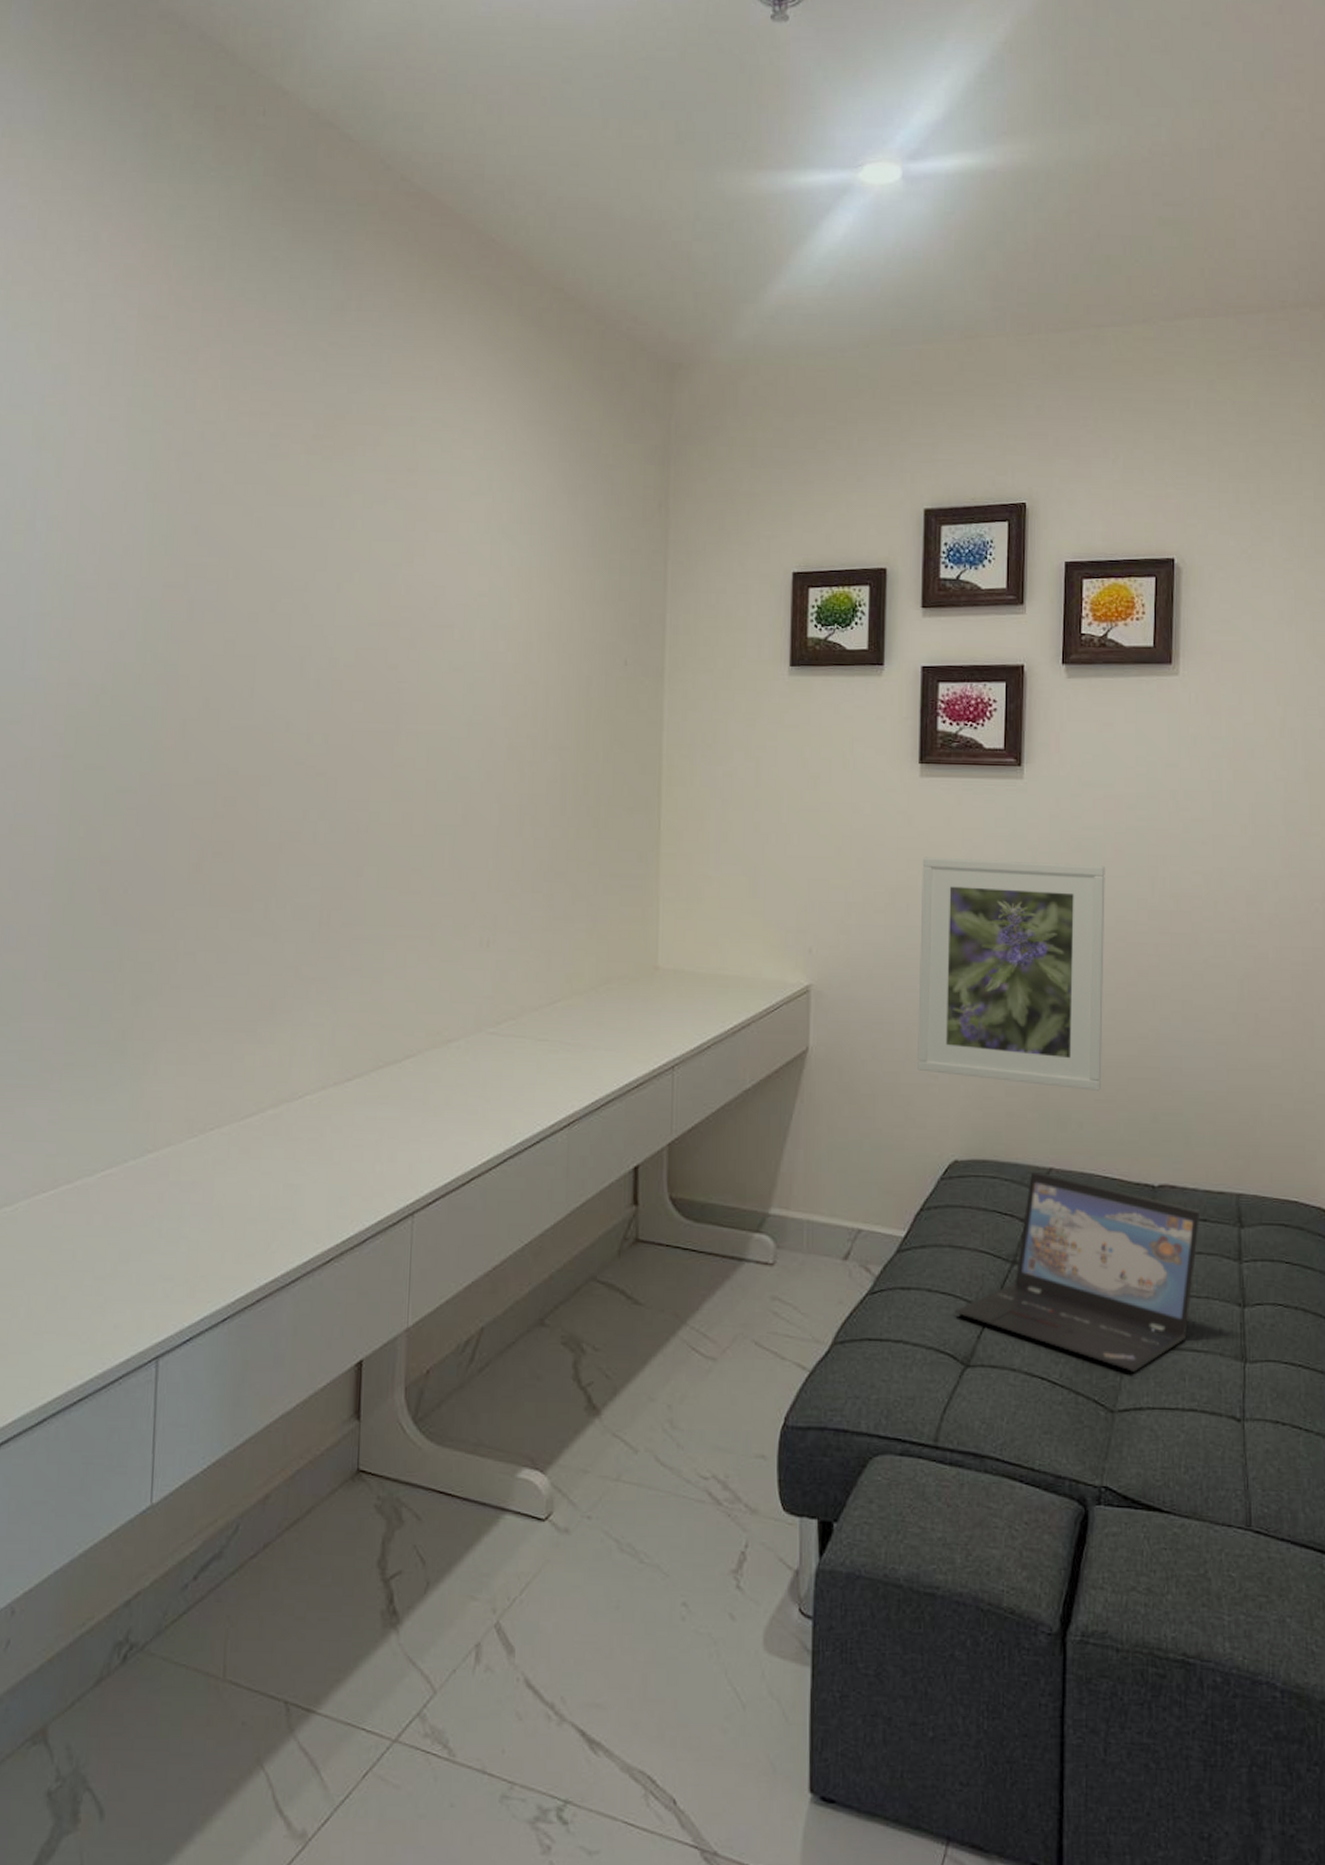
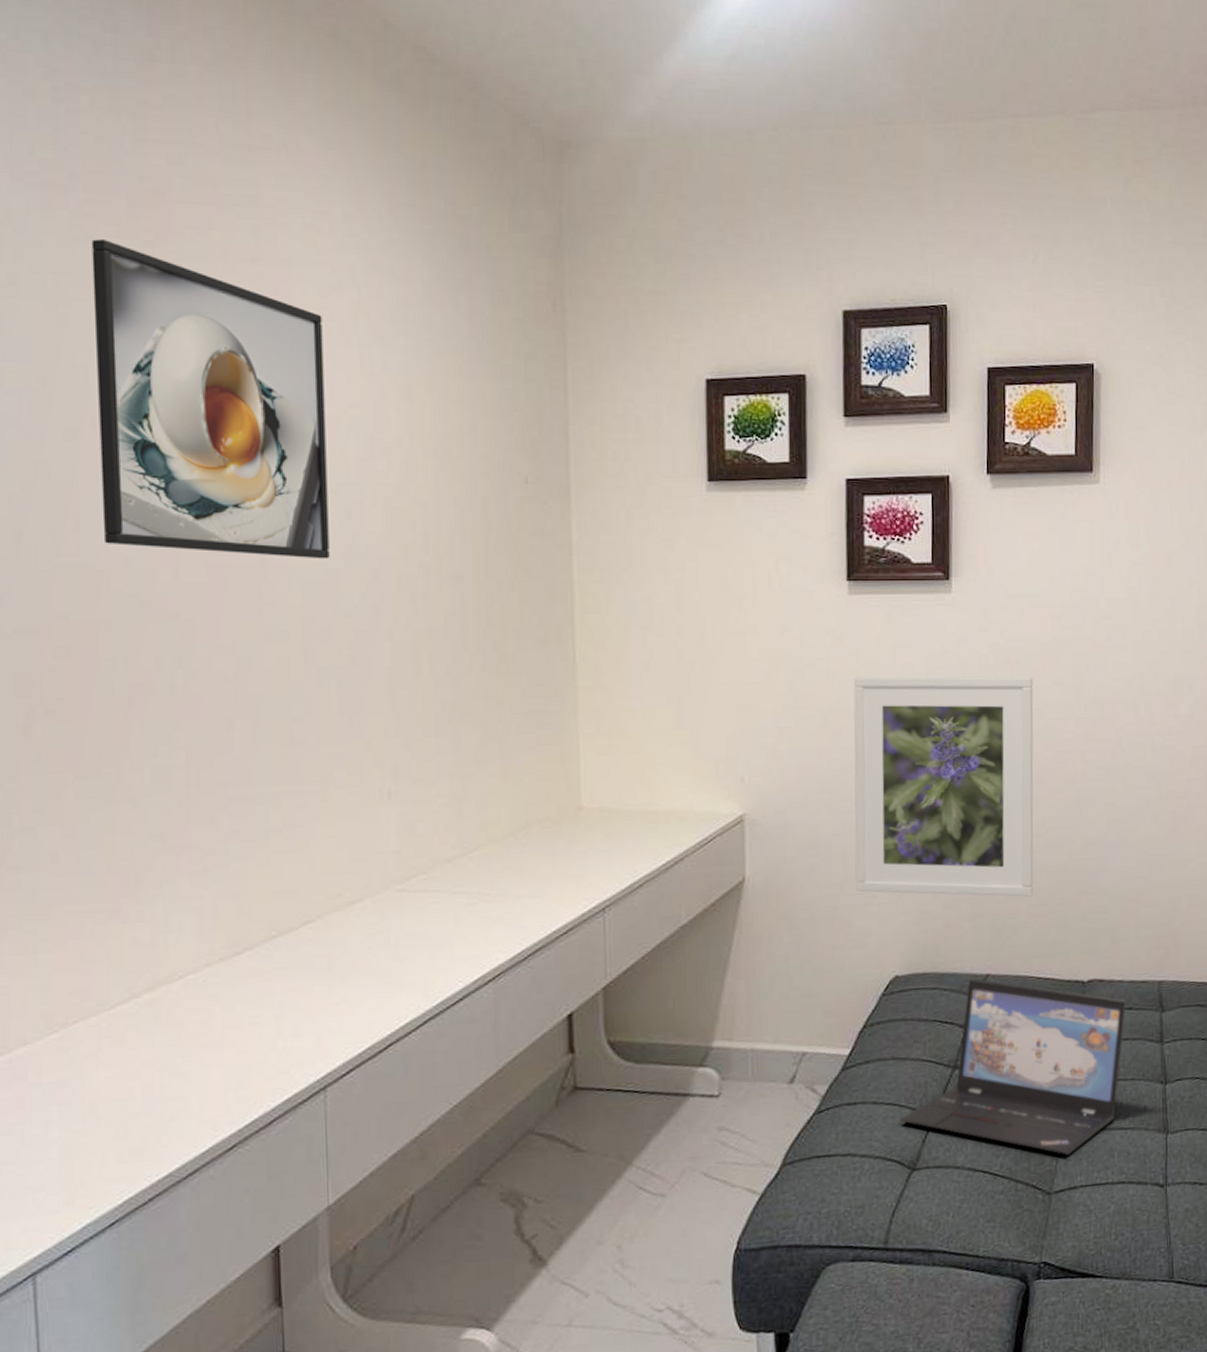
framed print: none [271,455,462,729] -> present [91,239,330,559]

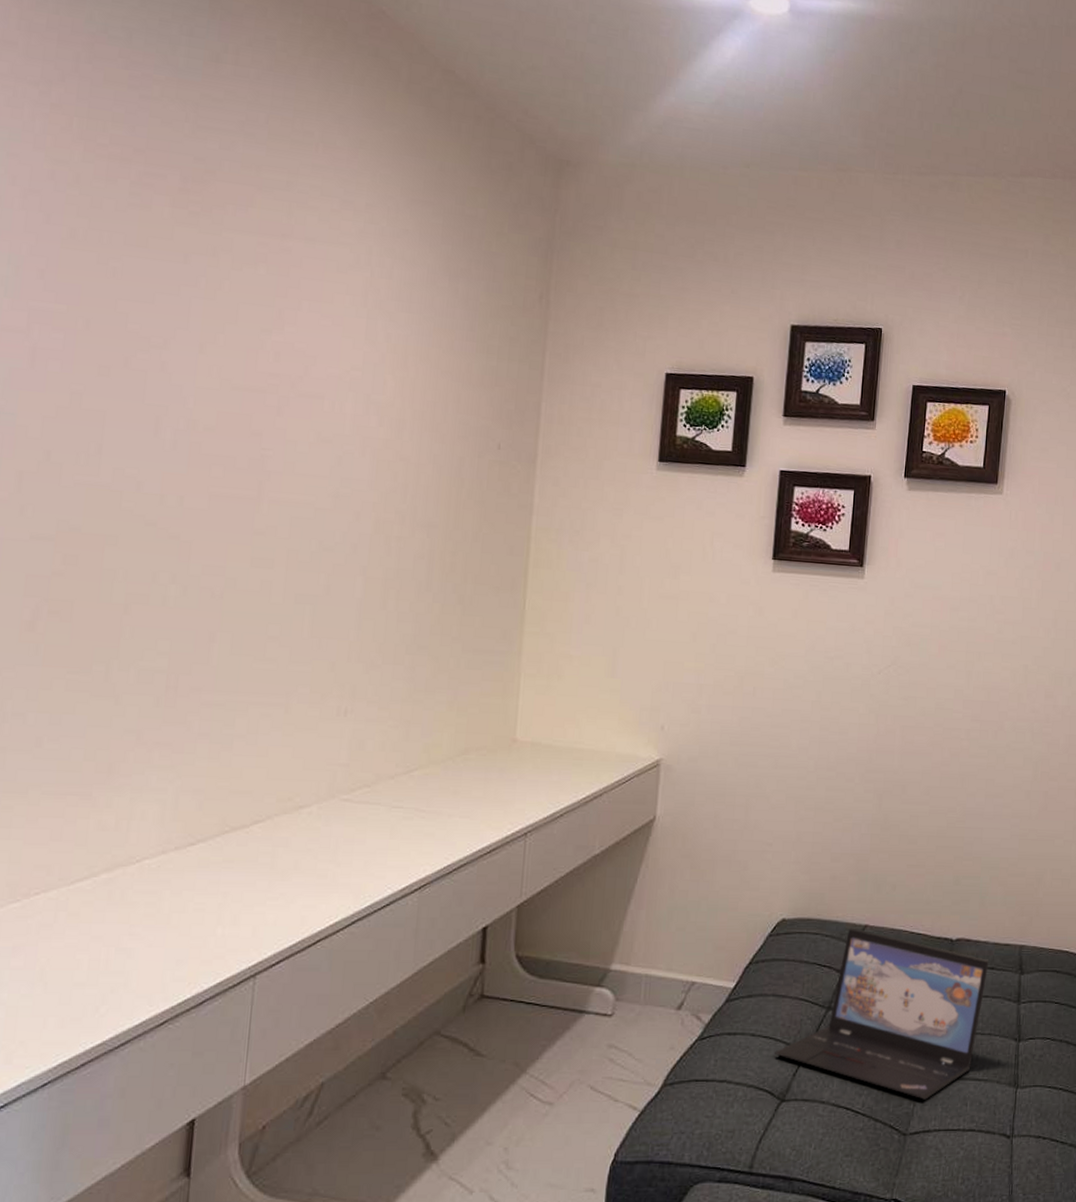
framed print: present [91,239,330,559] -> none [121,206,338,499]
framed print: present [853,676,1034,897] -> none [754,645,929,857]

